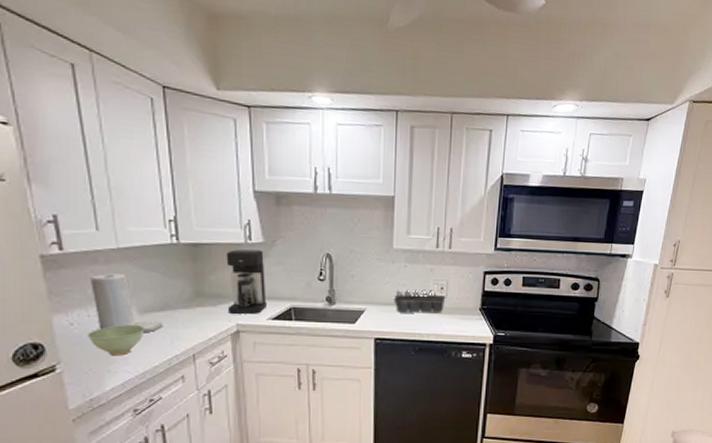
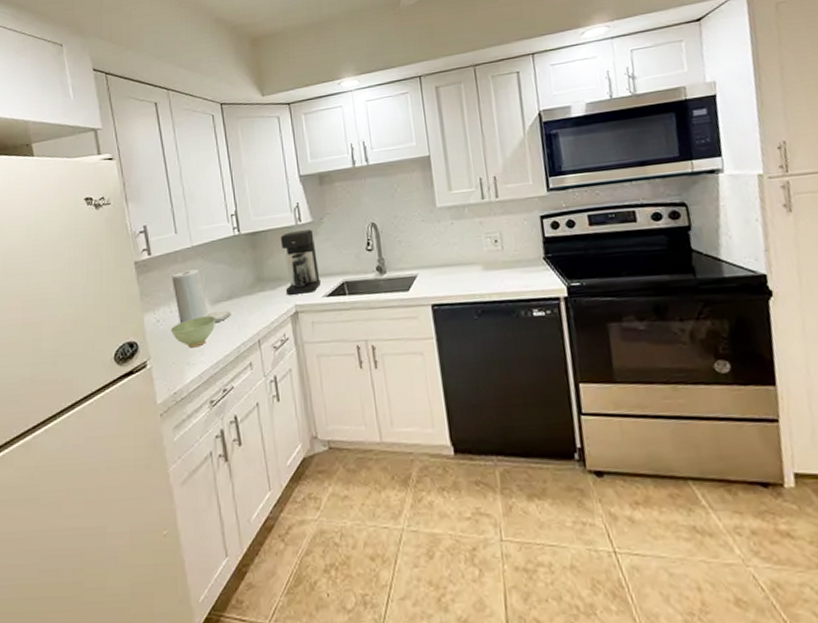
dish rack: present [393,289,446,313] -> none [445,244,503,274]

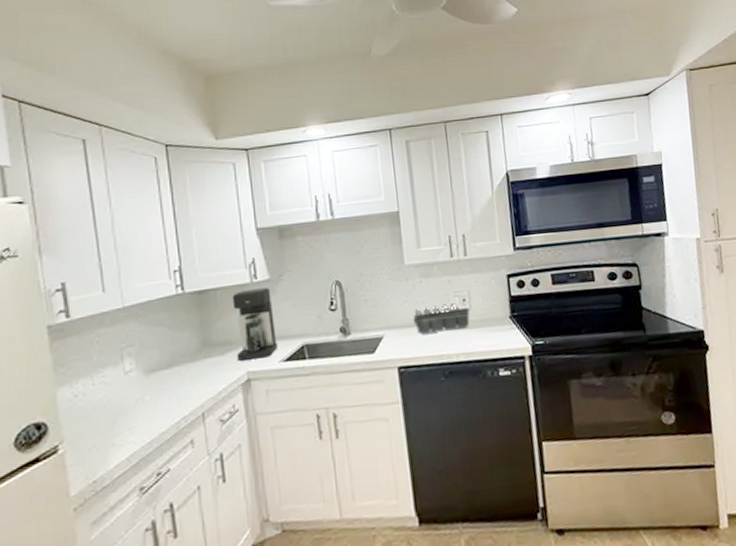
bowl: present [170,315,217,348] -> none [91,387,151,427]
paper towel: present [171,269,232,324] -> none [95,333,170,398]
dish rack: none [445,244,503,274] -> present [412,303,470,334]

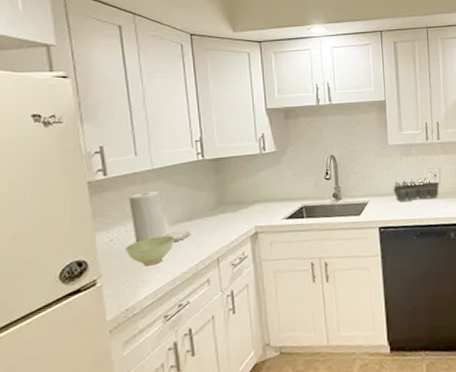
bowl: none [91,387,151,427] -> present [124,235,175,266]
paper towel: none [95,333,170,398] -> present [128,191,191,243]
coffee maker: present [232,288,278,361] -> none [244,158,281,217]

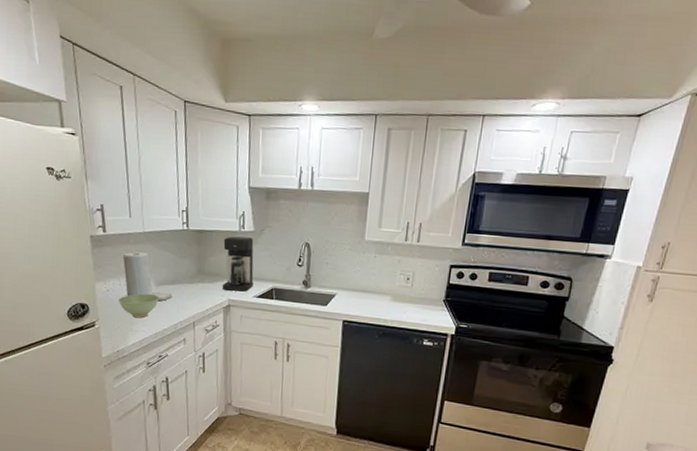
coffee maker: none [244,158,281,217] -> present [222,236,254,292]
dish rack: present [393,178,440,202] -> none [362,278,411,302]

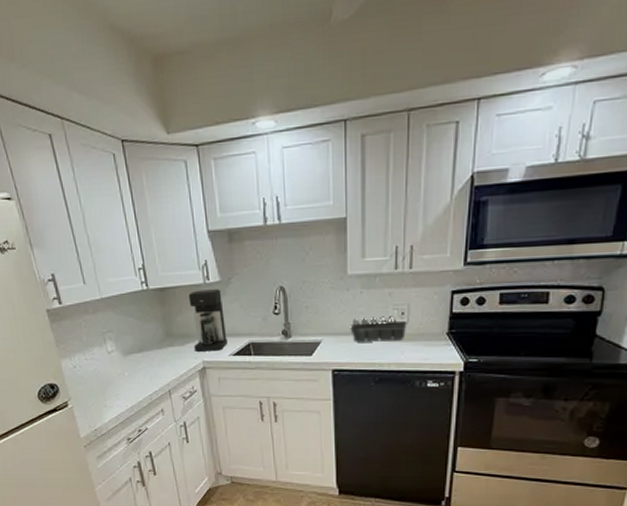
bowl: present [118,293,159,318] -> none [86,365,129,393]
paper towel: present [122,252,173,302] -> none [83,321,143,372]
dish rack: none [362,278,411,302] -> present [350,316,407,342]

